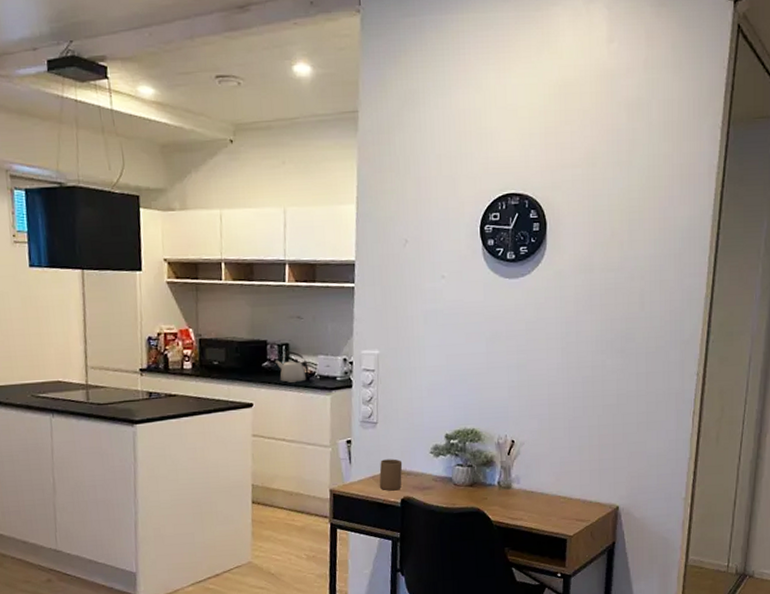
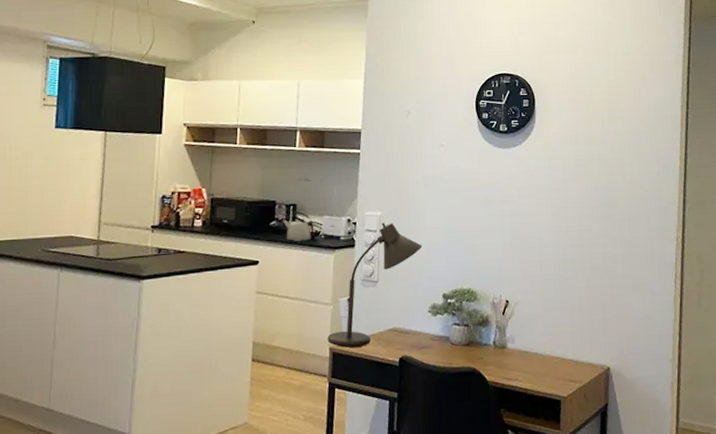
desk lamp: none [327,361,423,489] -> present [327,222,423,348]
mug: present [379,459,403,491] -> none [378,317,402,350]

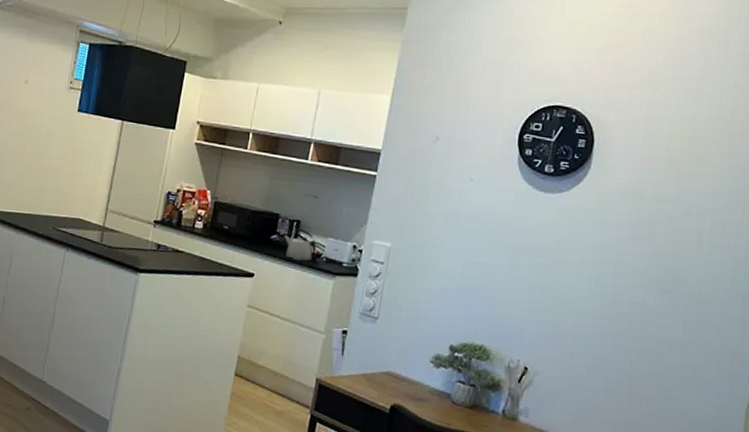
desk lamp: present [327,222,423,348] -> none [315,255,434,385]

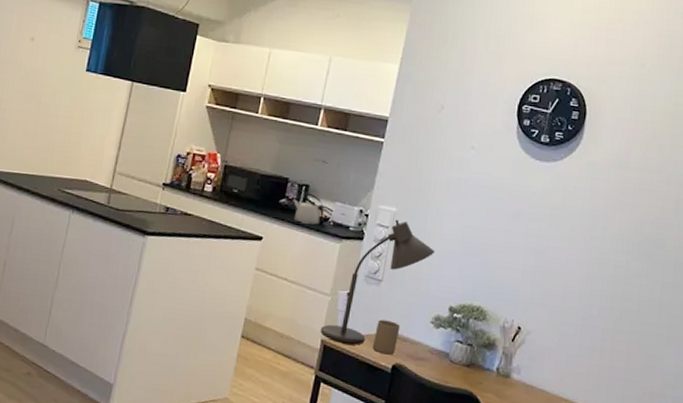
desk lamp: none [315,255,434,385] -> present [320,219,436,345]
mug: none [369,358,398,395] -> present [372,319,401,355]

